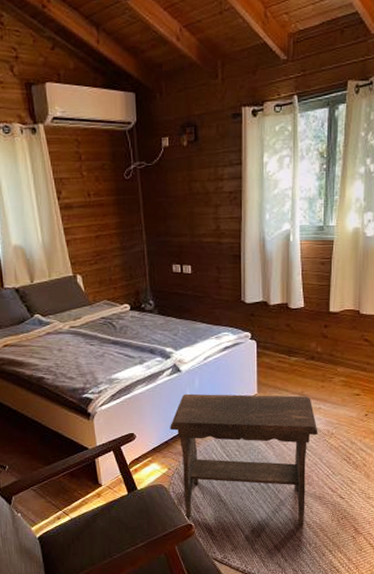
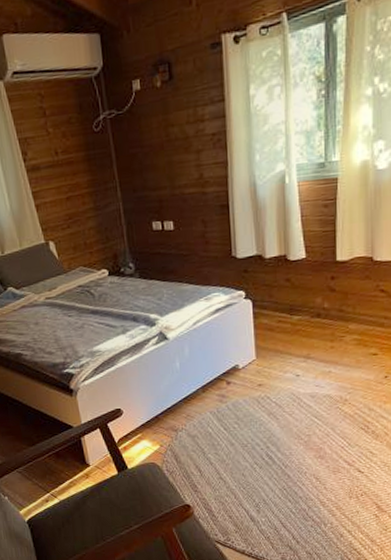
footstool: present [170,393,318,525] -> none [159,359,329,503]

